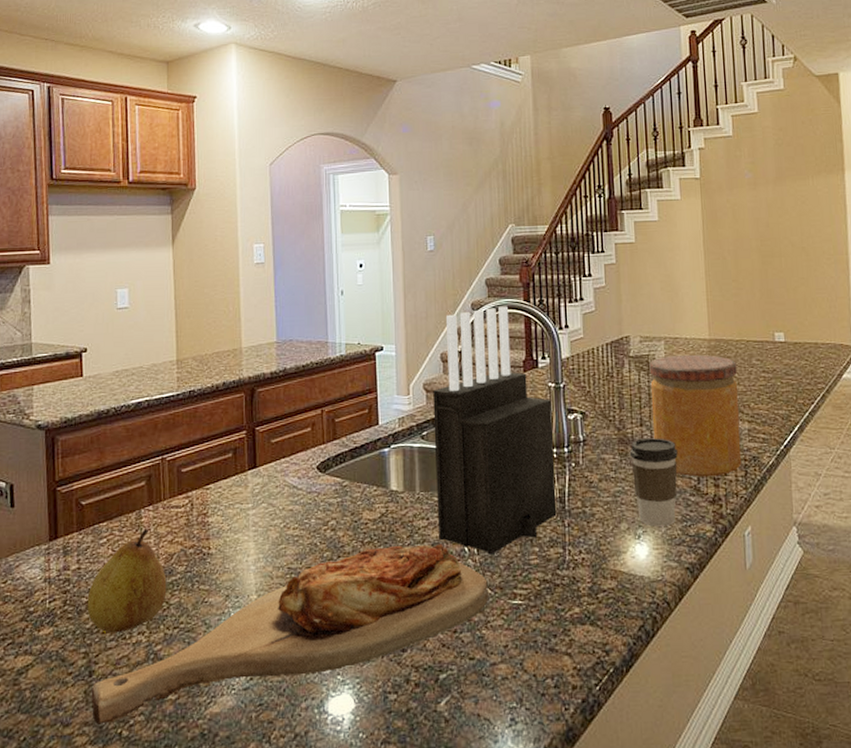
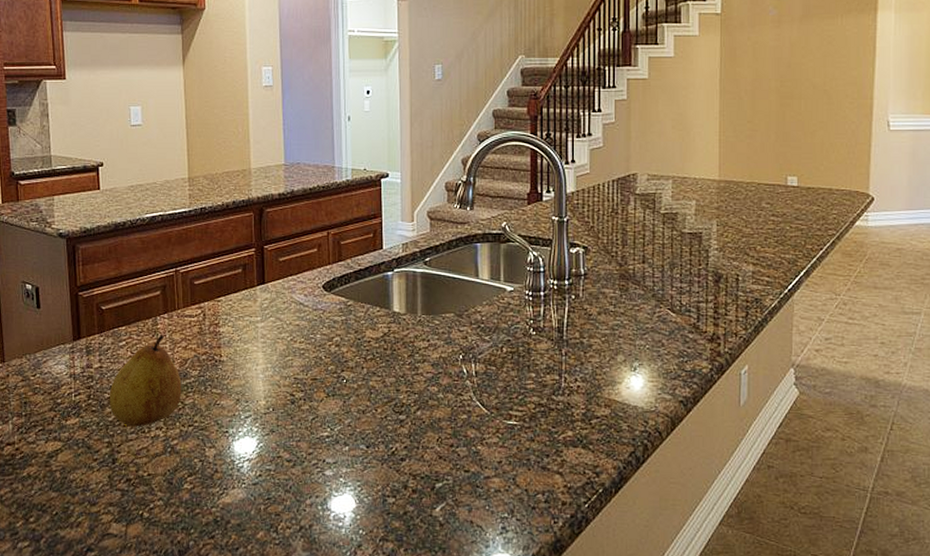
cutting board: present [91,544,488,724] -> none [114,363,484,506]
knife block: present [433,306,557,555] -> none [437,138,555,377]
coffee cup: present [629,438,678,527] -> none [630,275,679,361]
jar: present [649,354,742,477] -> none [655,194,745,316]

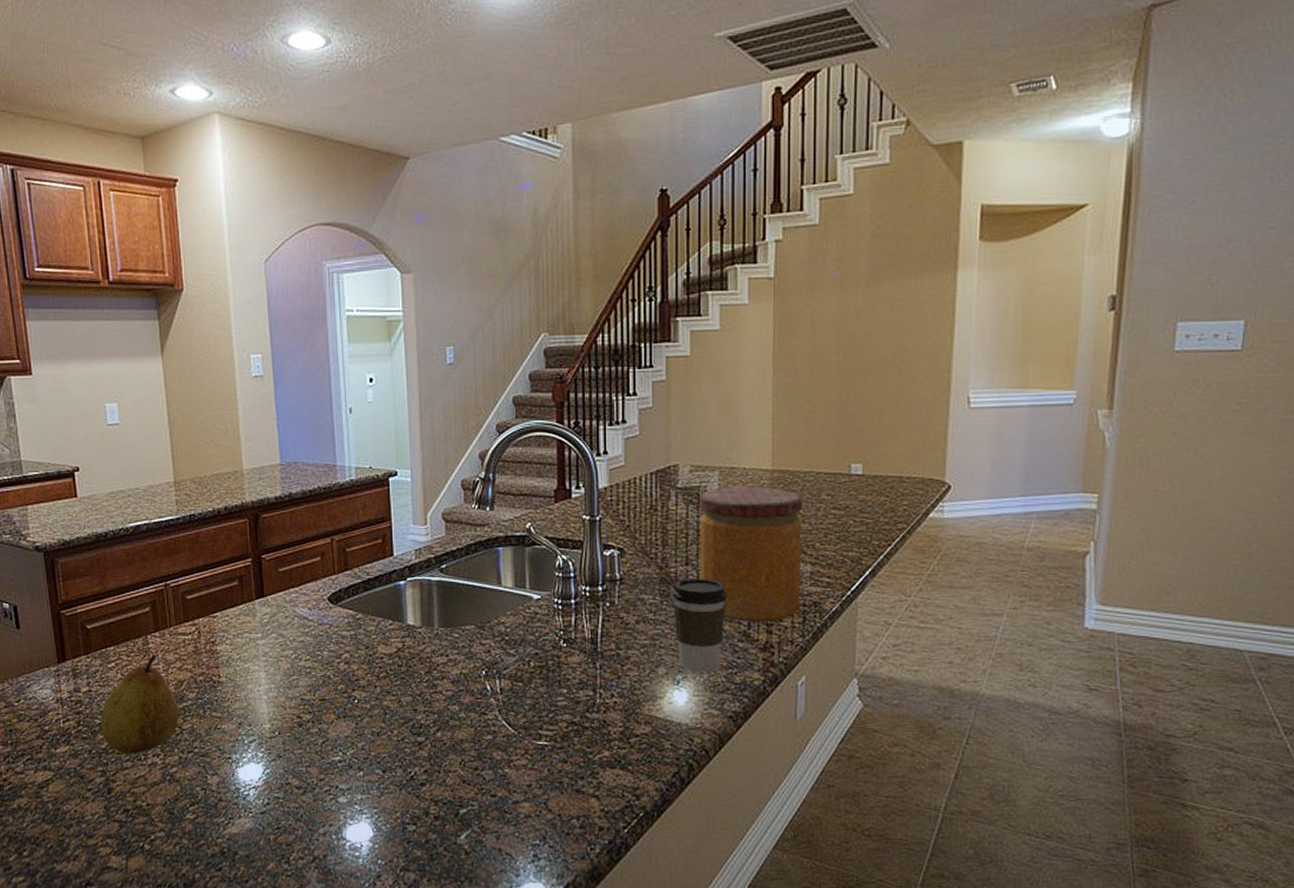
coffee cup: none [630,275,679,361] -> present [671,578,727,673]
jar: none [655,194,745,316] -> present [700,487,803,622]

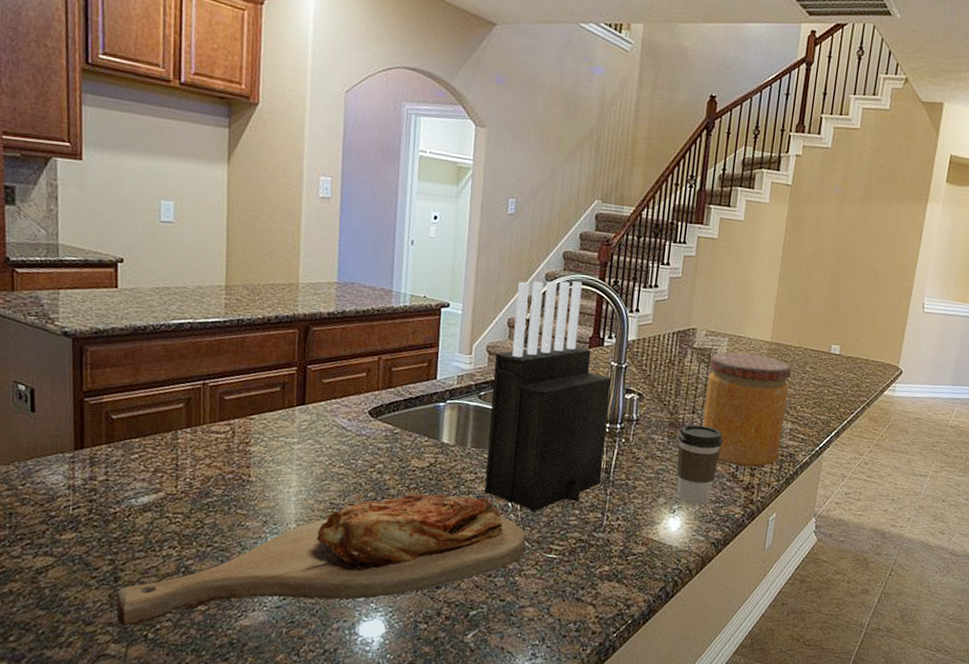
fruit: present [100,655,179,754] -> none [114,450,202,545]
cutting board: none [111,681,511,838] -> present [116,494,527,626]
knife block: none [453,428,588,694] -> present [484,281,611,512]

